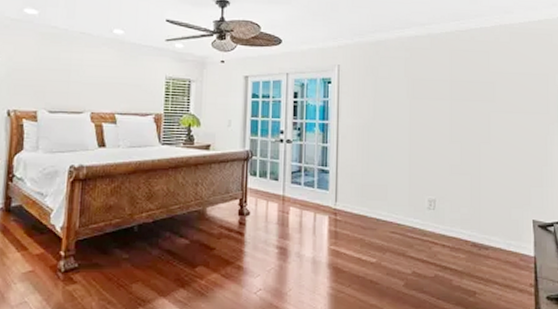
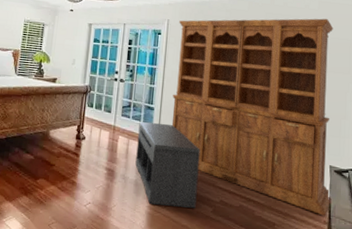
bench: none [311,187,386,283] -> present [135,122,200,208]
bookcase: none [350,52,537,278] -> present [171,18,333,216]

